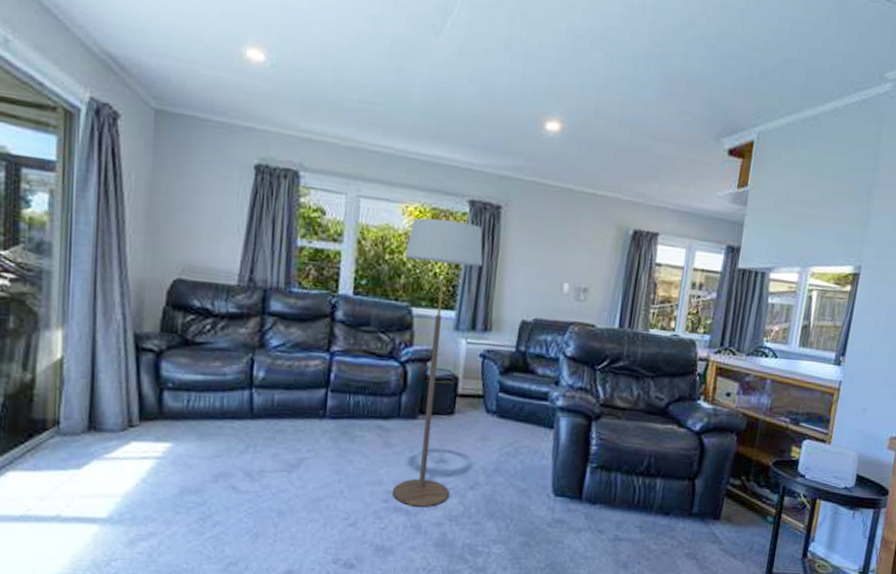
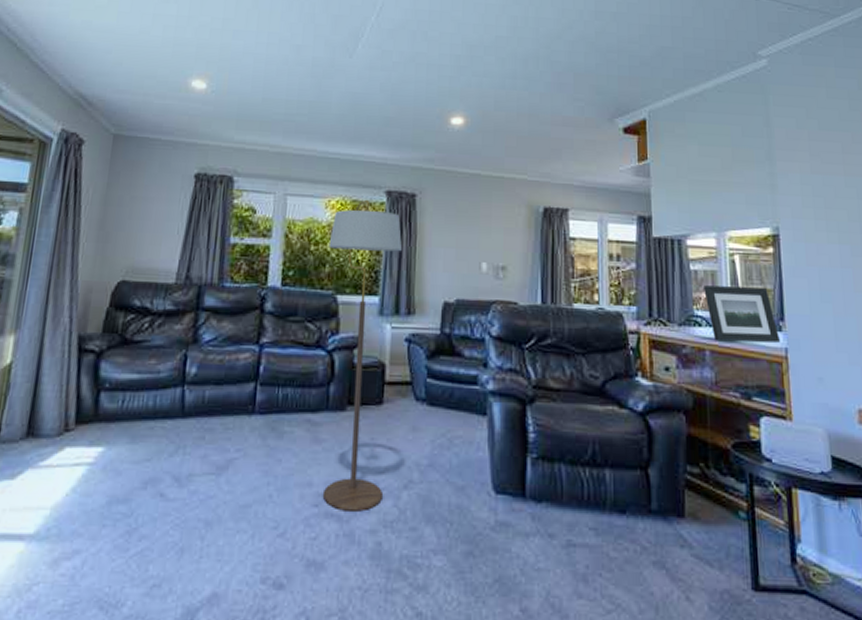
picture frame: none [776,319,838,376] -> present [704,285,781,343]

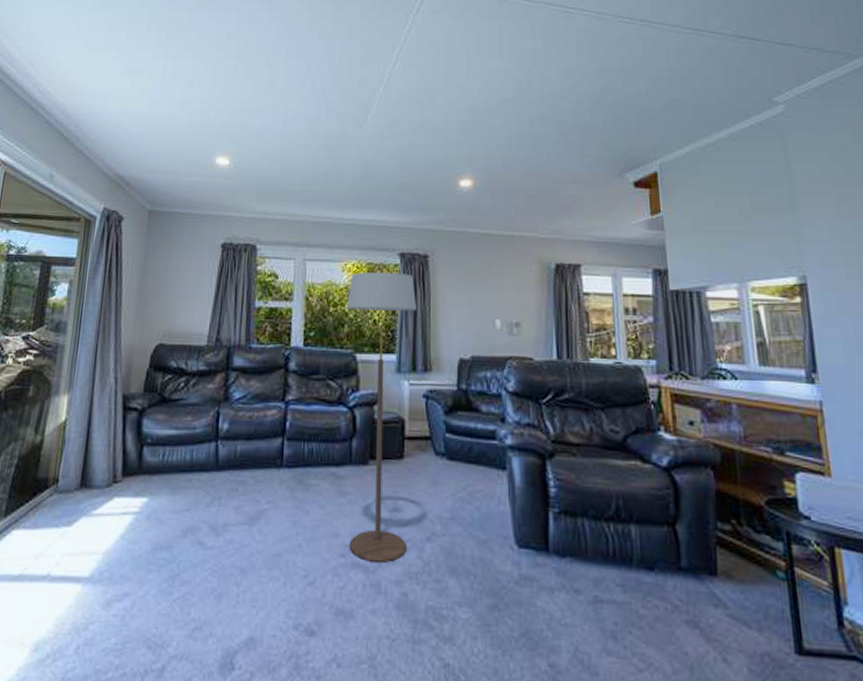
picture frame: present [704,285,781,343] -> none [727,337,815,396]

